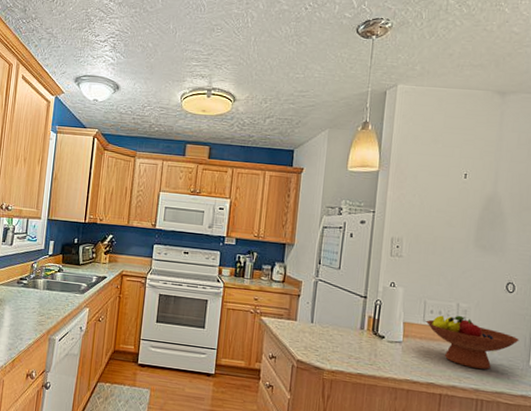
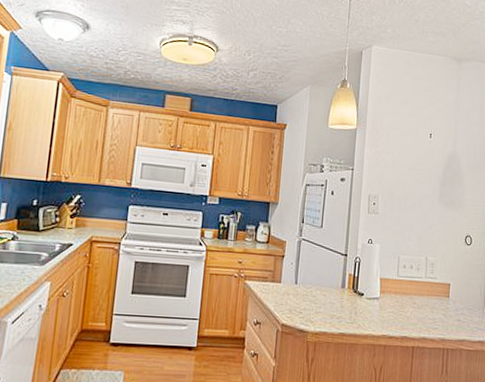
fruit bowl: present [427,315,519,370] -> none [400,268,476,320]

